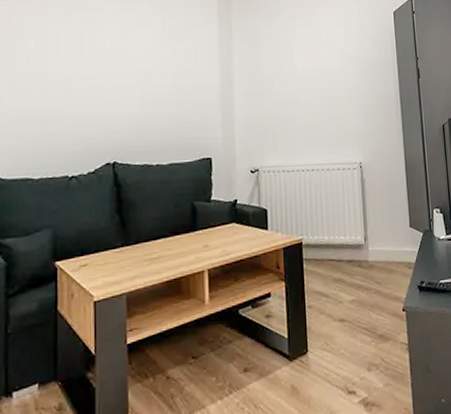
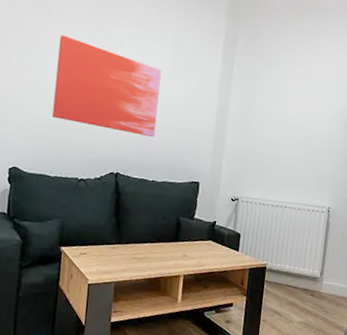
wall art: none [30,17,153,116] -> present [52,35,162,138]

